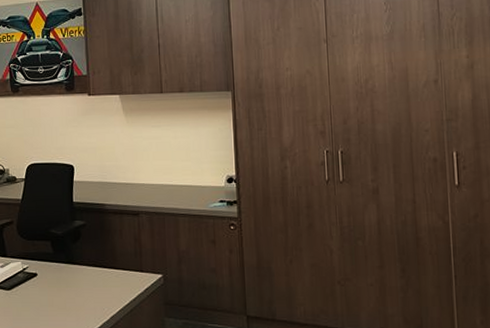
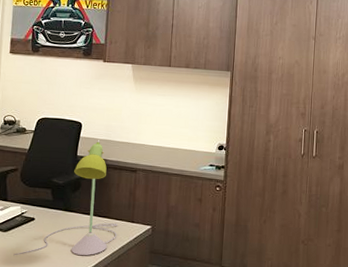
desk lamp: none [20,182,127,315] -> present [13,139,117,256]

